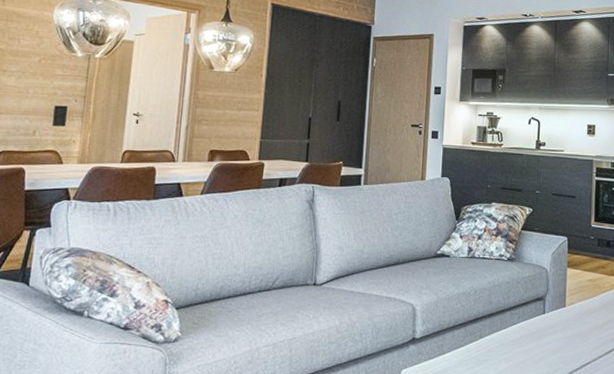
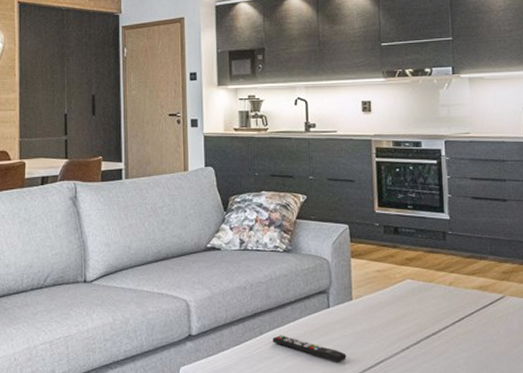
remote control: none [491,339,557,366] -> present [272,335,347,364]

